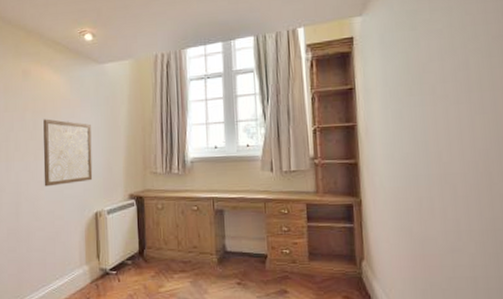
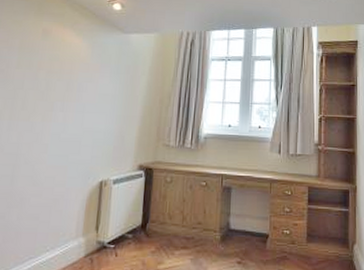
wall art: present [43,119,93,187] -> none [48,80,108,150]

